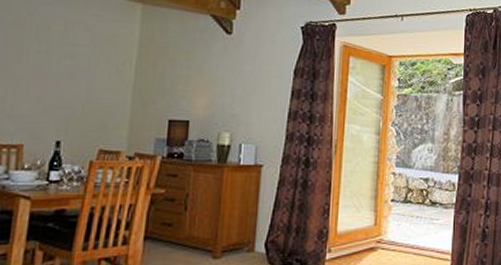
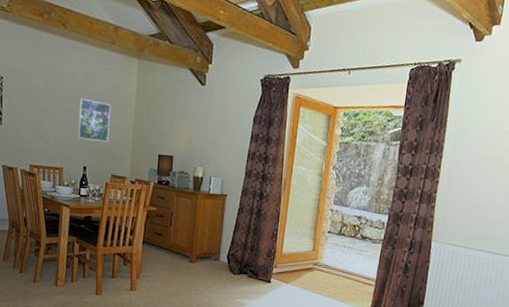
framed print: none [48,52,101,107] -> present [77,98,110,142]

